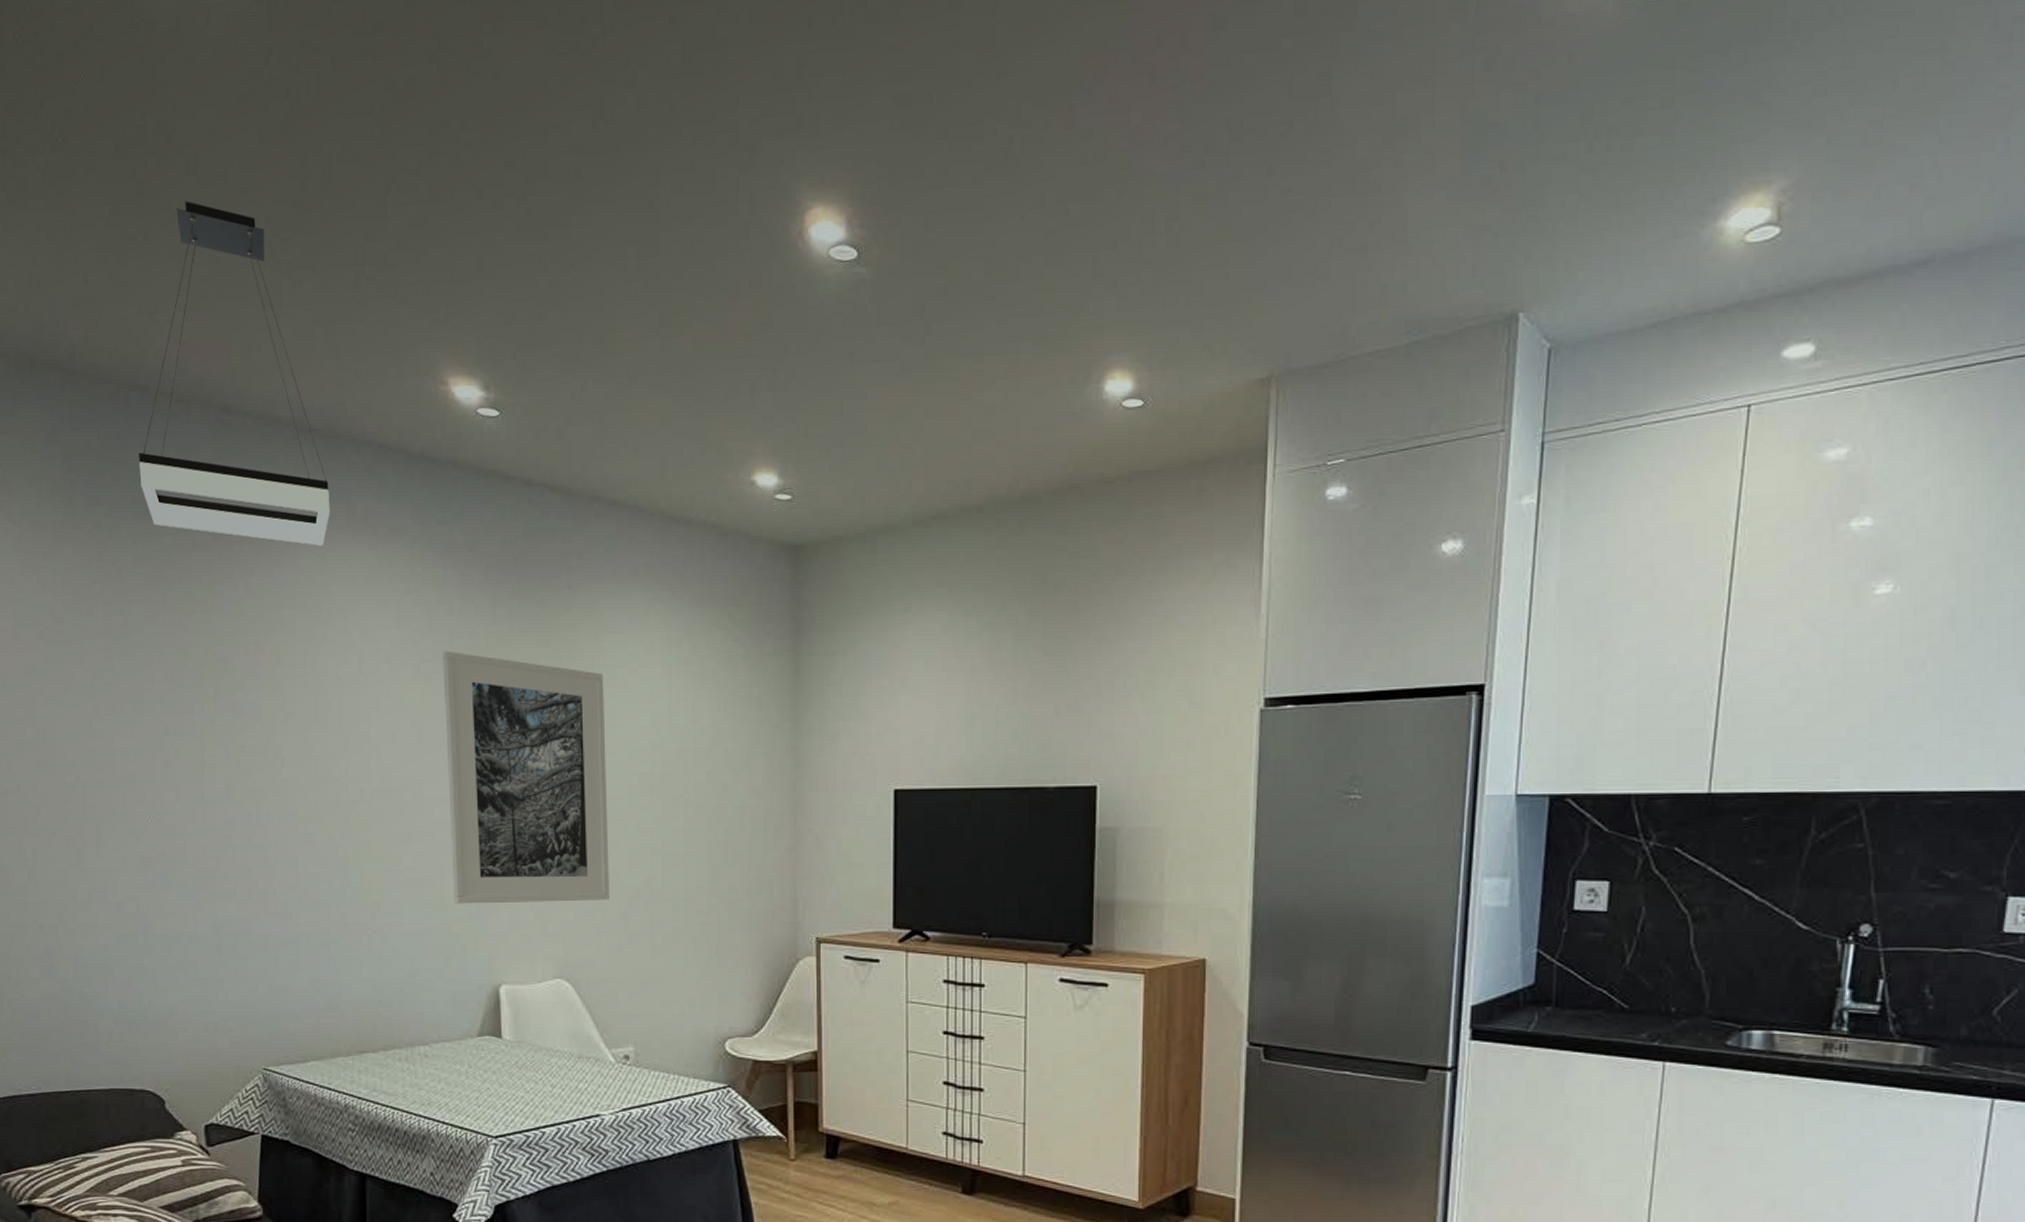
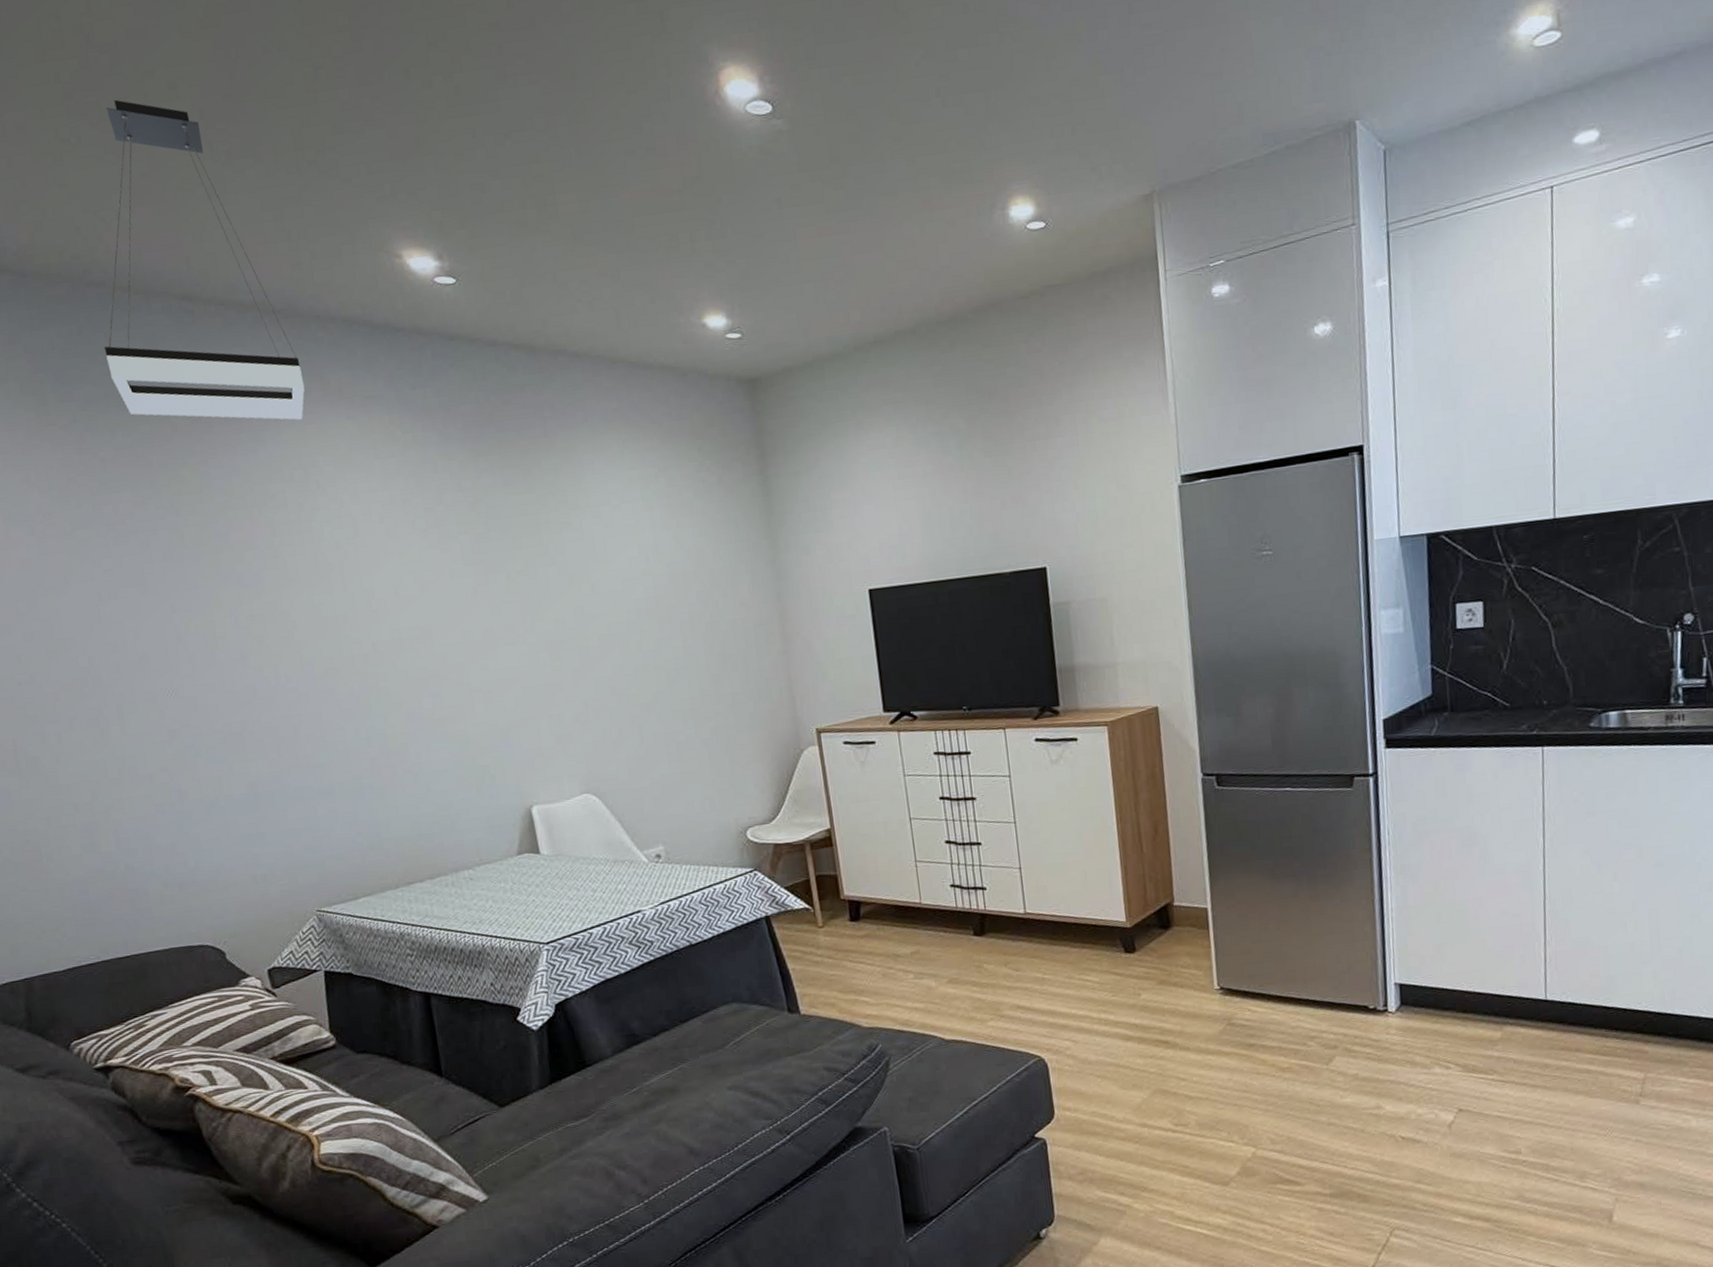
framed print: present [443,650,609,904] -> none [434,506,623,738]

